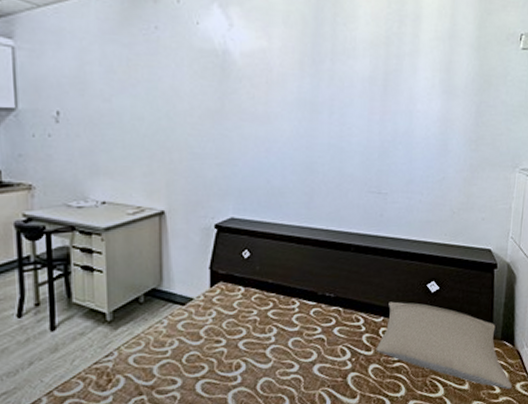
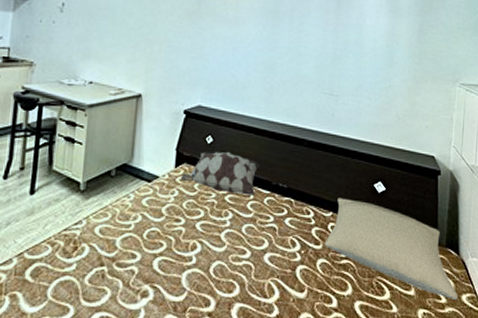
decorative pillow: none [217,264,305,309] -> present [180,151,261,195]

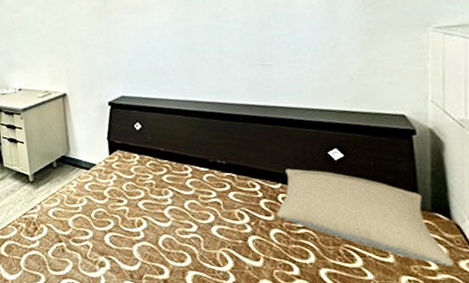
decorative pillow: present [180,151,261,195] -> none [116,135,194,174]

